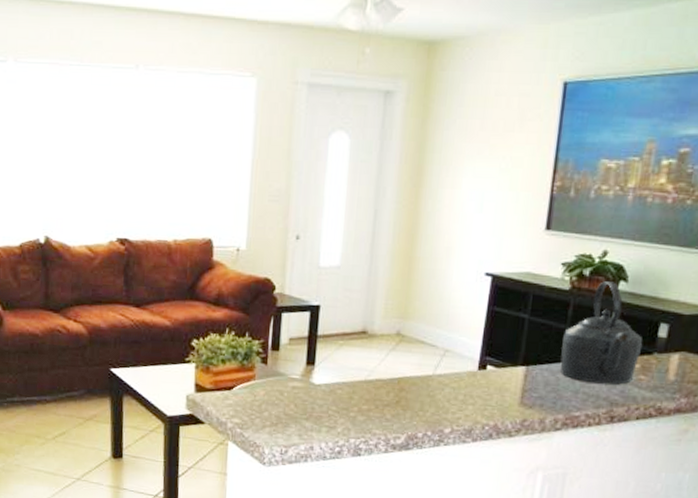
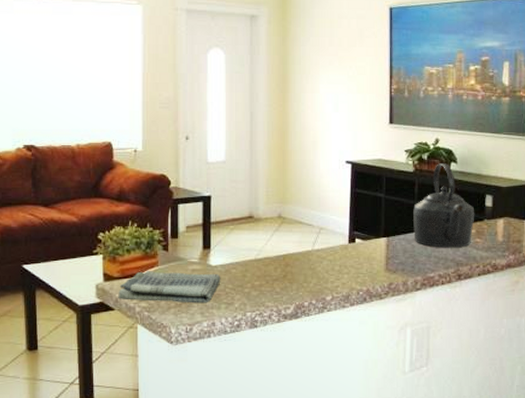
dish towel: none [209,383,324,425] -> present [118,270,221,303]

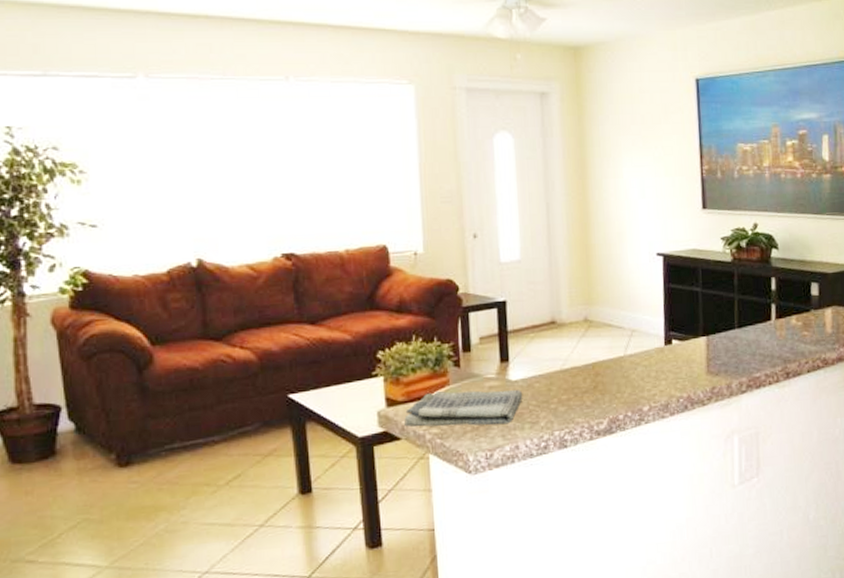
kettle: present [413,163,475,248] -> none [733,250,801,344]

